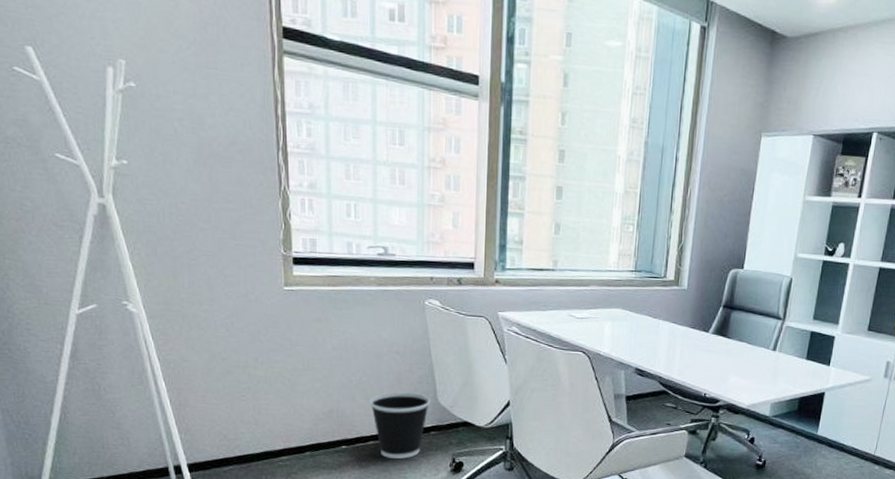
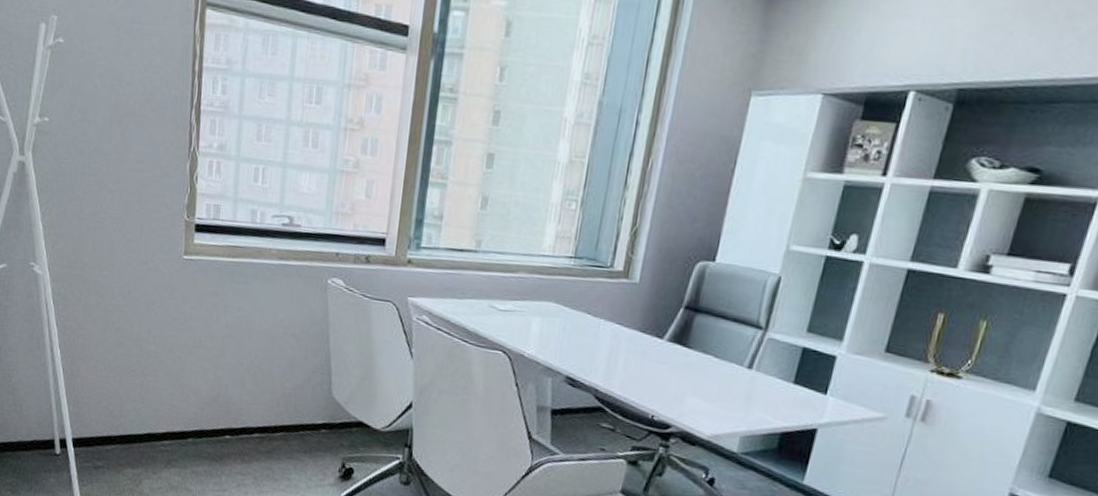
wastebasket: present [370,392,431,460] -> none [259,380,324,458]

